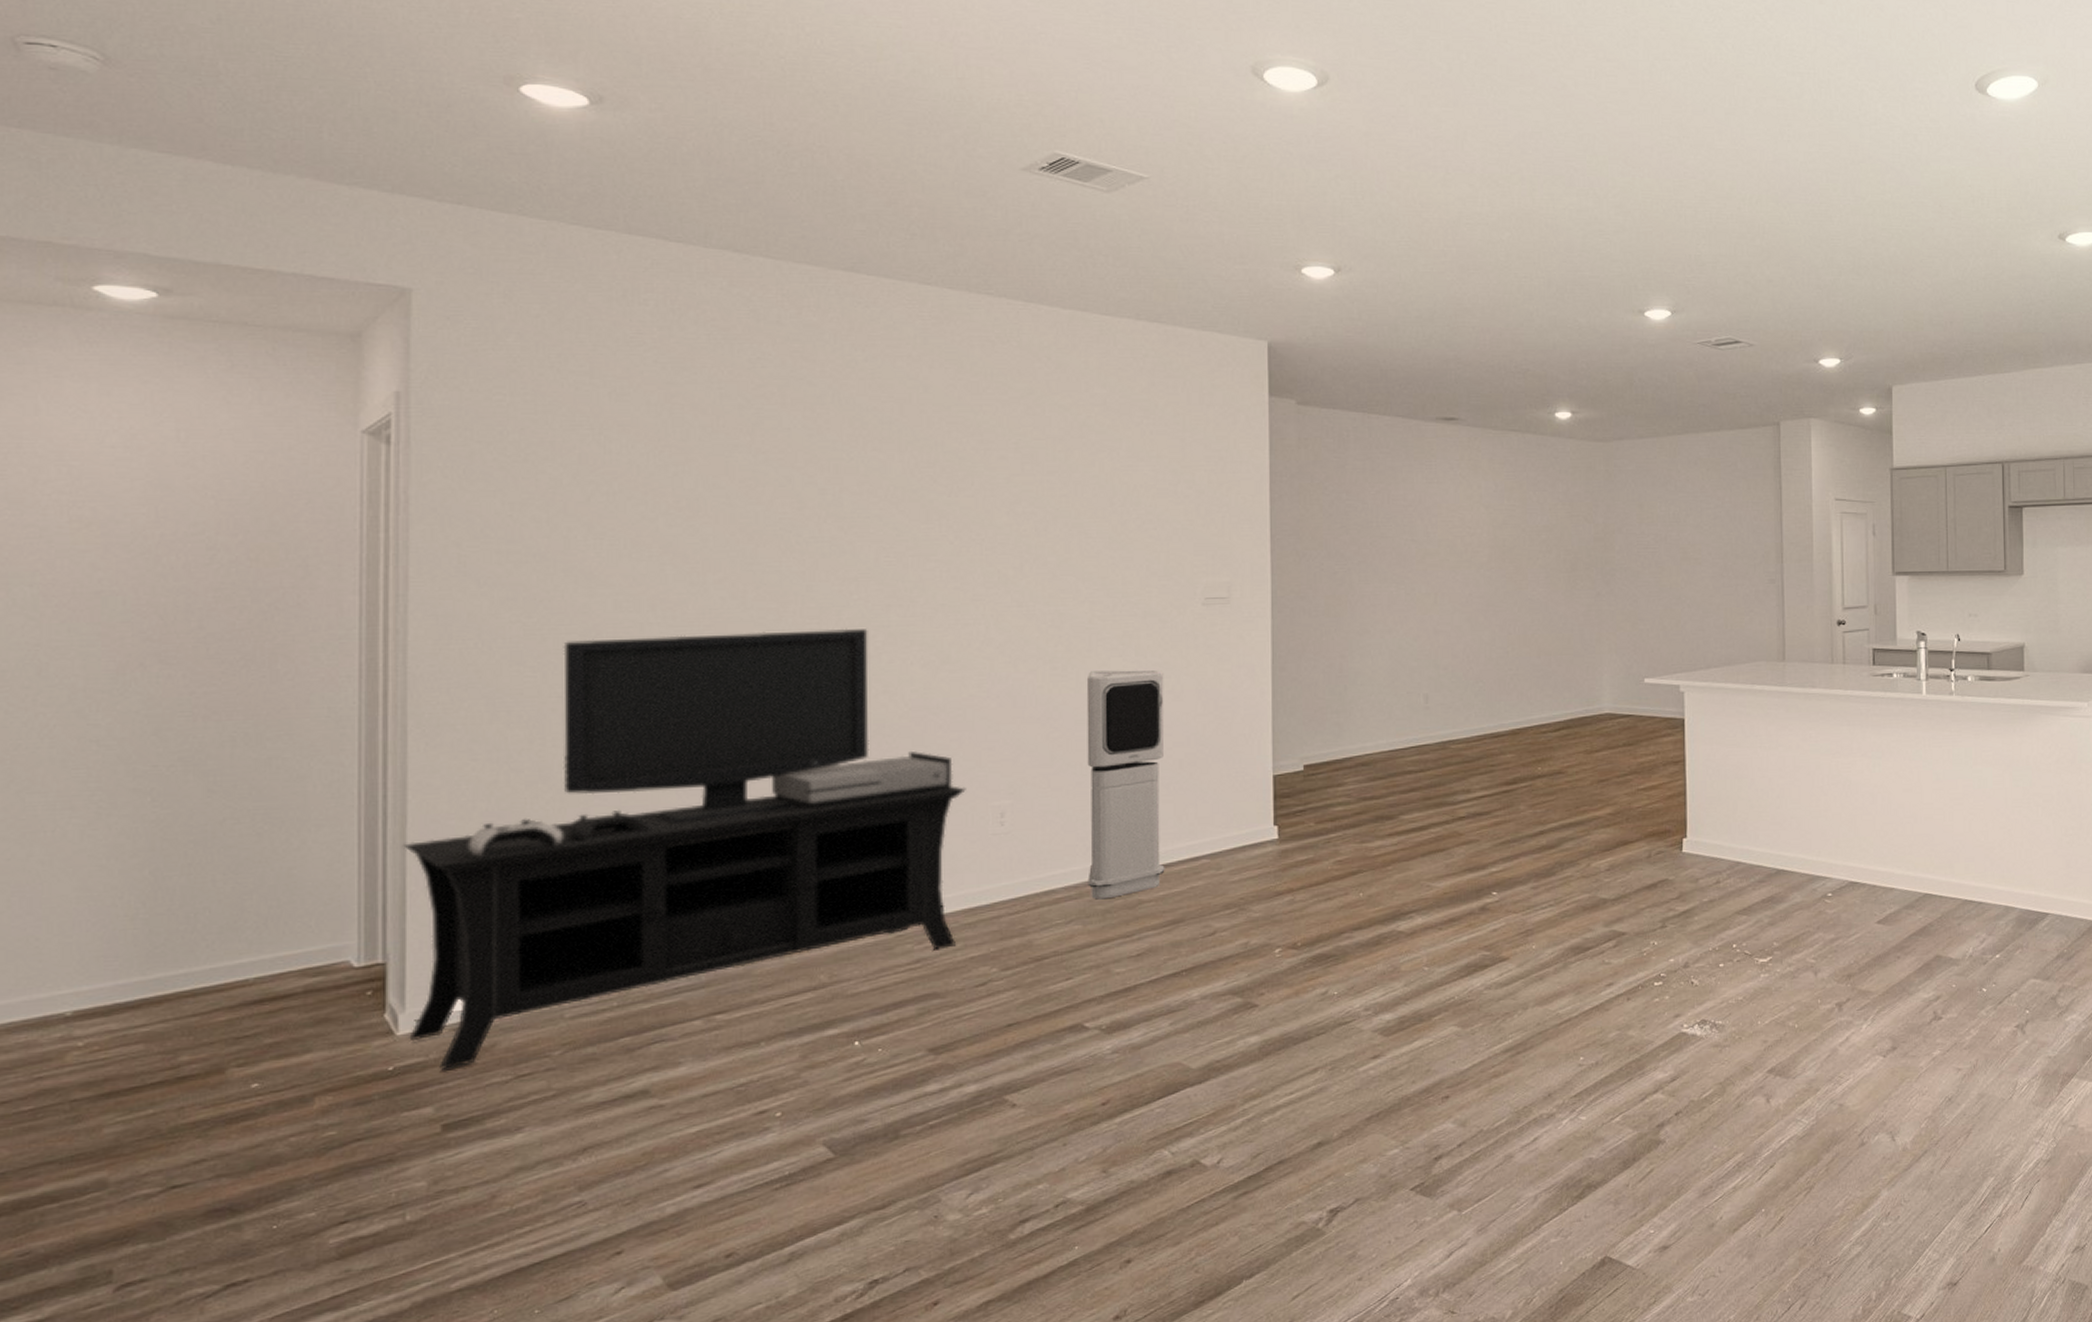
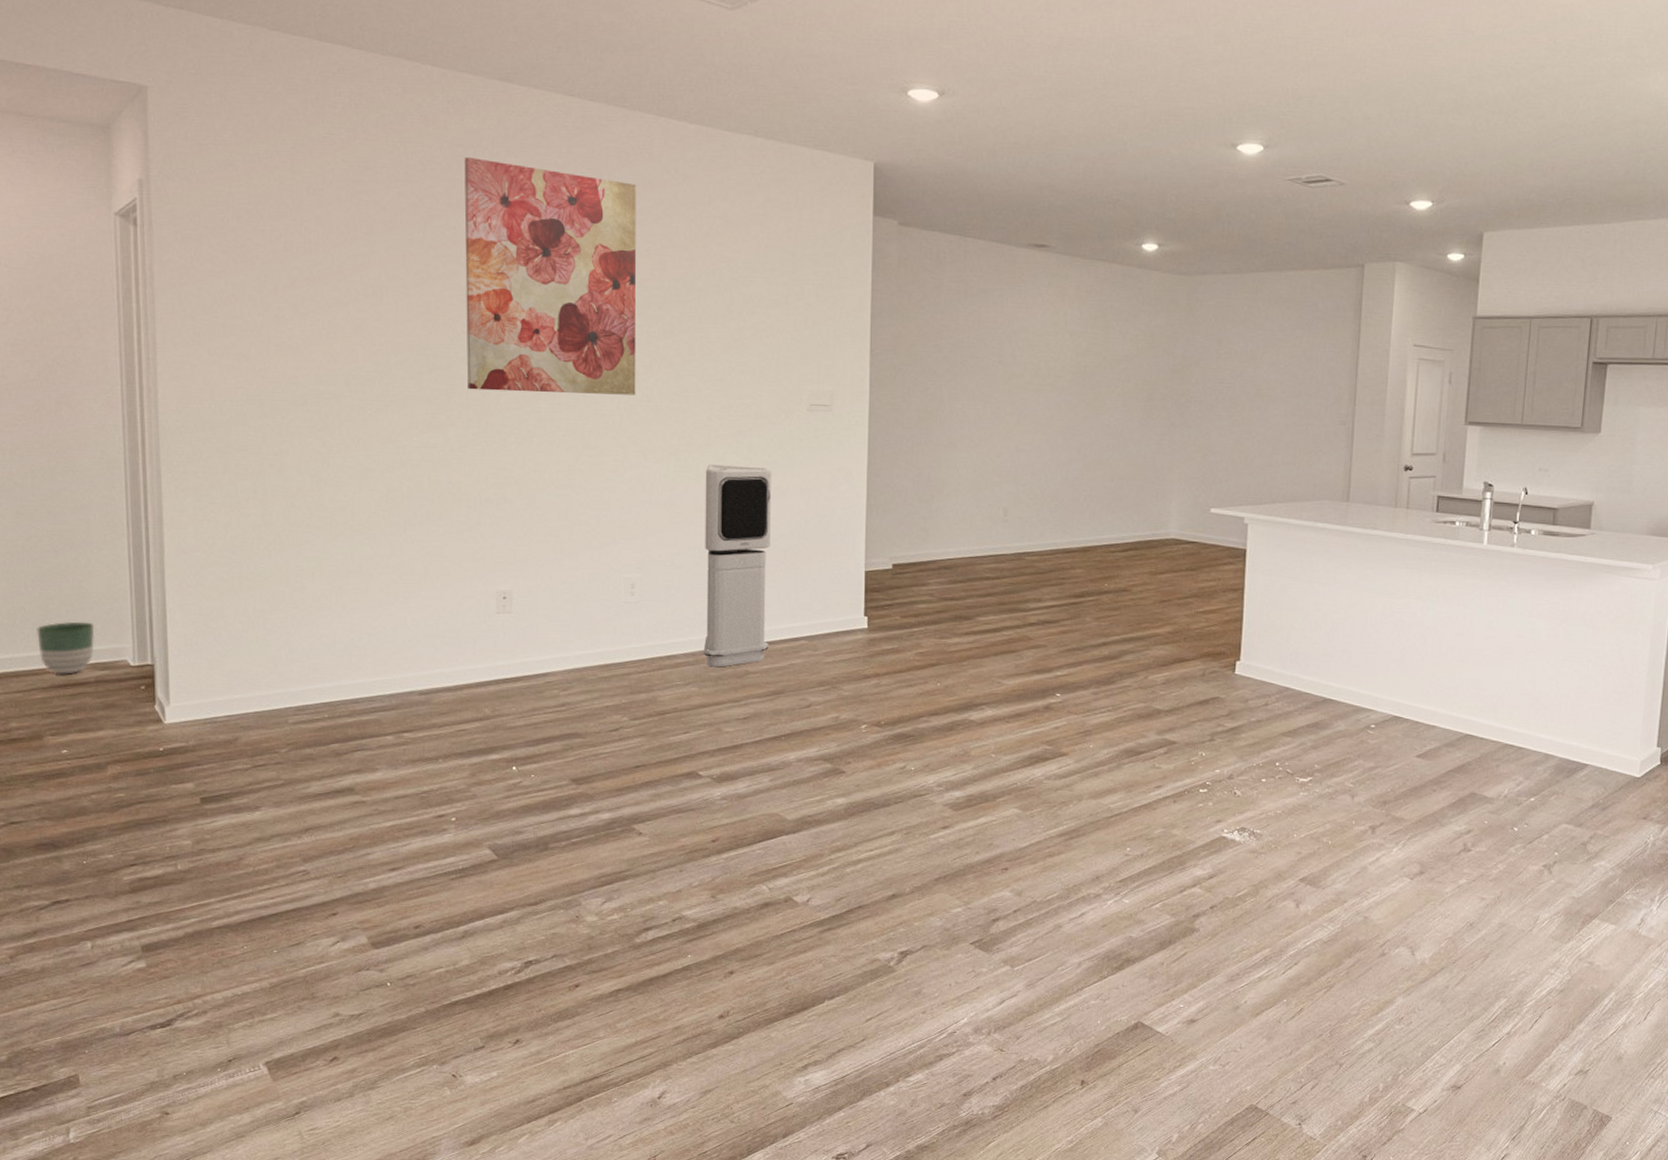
planter: none [226,918,307,987] -> present [37,621,95,674]
media console: present [403,628,966,1071] -> none [162,406,603,756]
wall art: none [801,352,1004,607] -> present [464,156,637,395]

